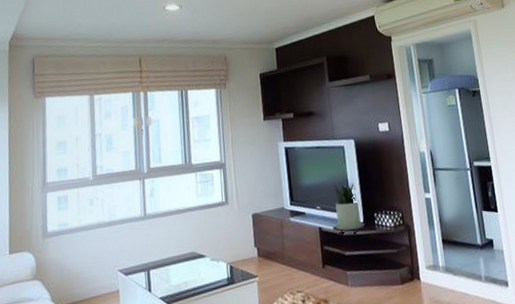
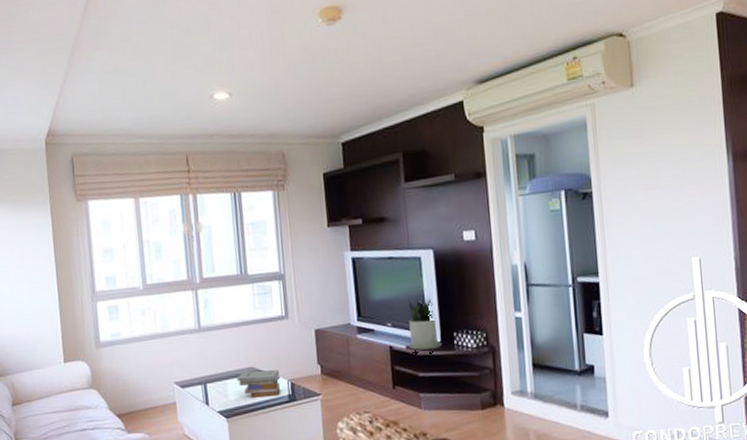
books: none [178,254,220,283] -> present [236,370,281,398]

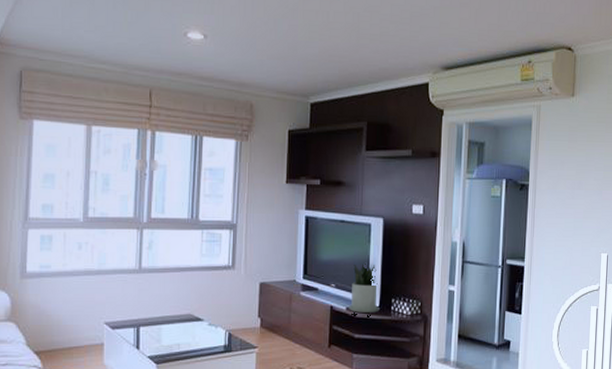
books: present [236,370,281,398] -> none [172,318,219,345]

